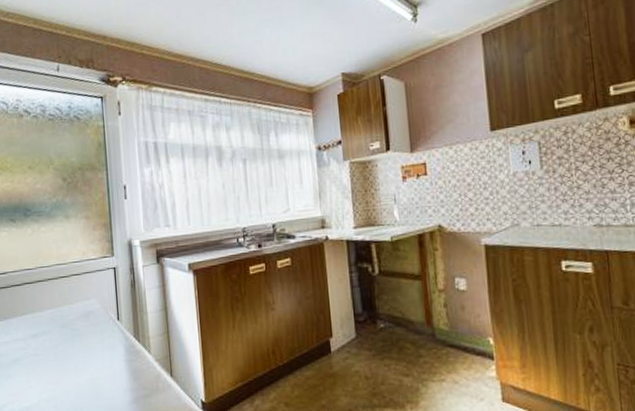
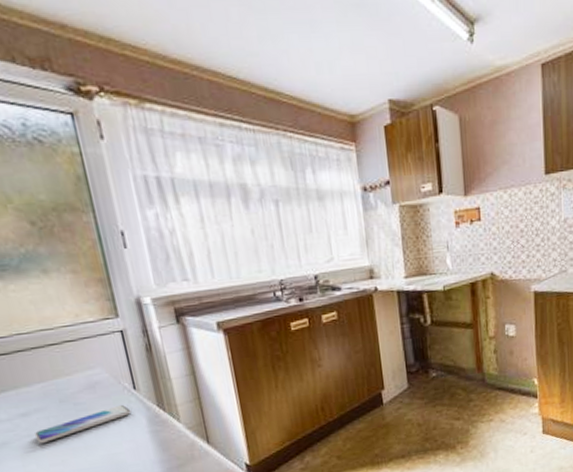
smartphone: none [40,333,113,363] -> present [35,404,131,444]

